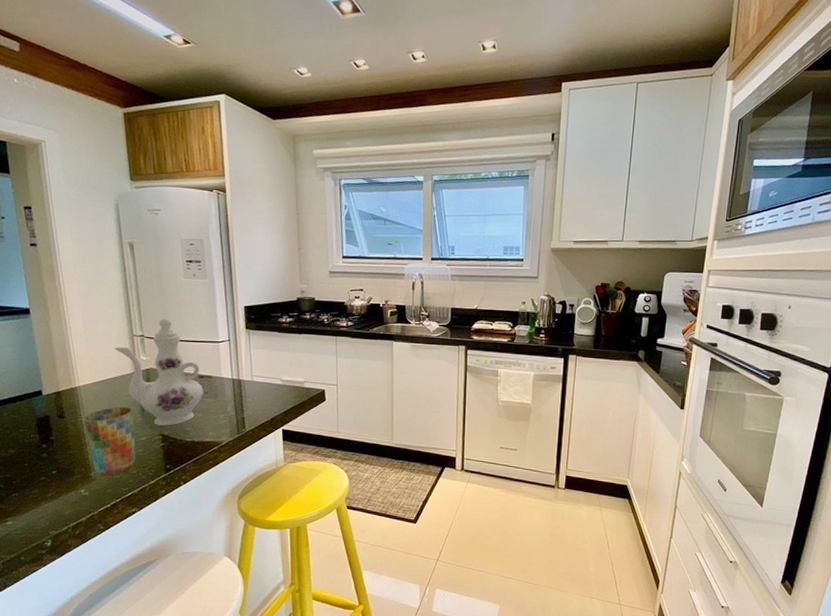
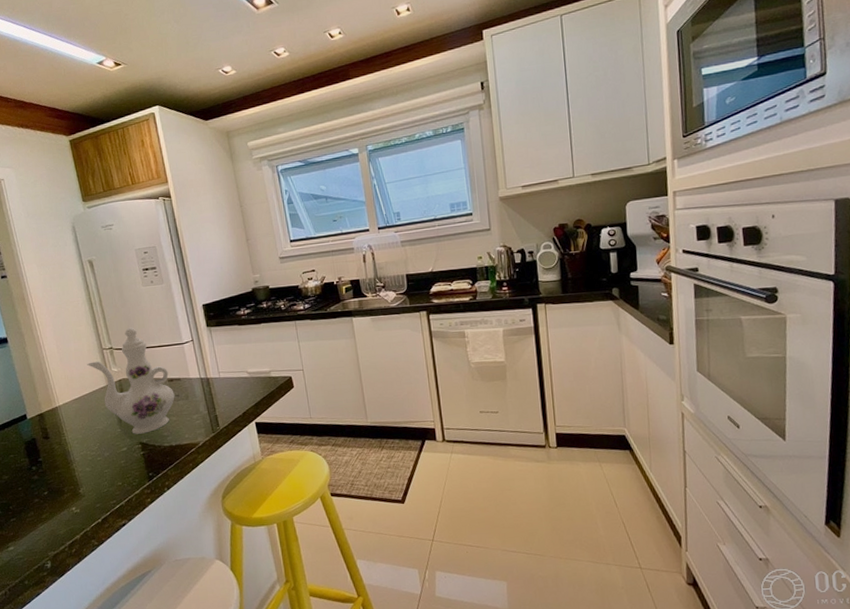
cup: present [84,406,135,476] -> none [67,419,119,491]

